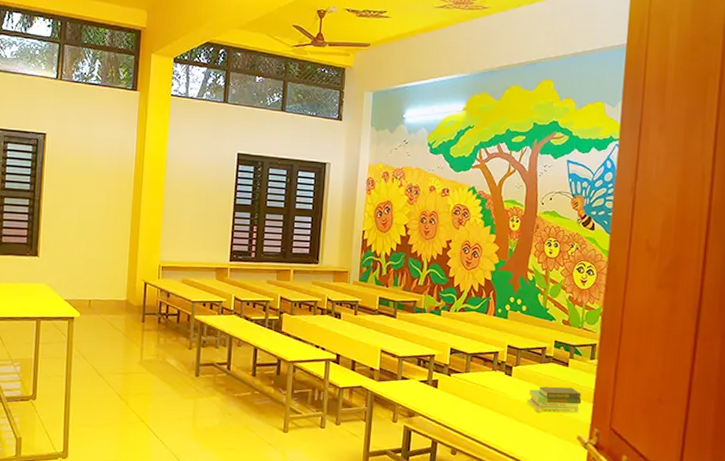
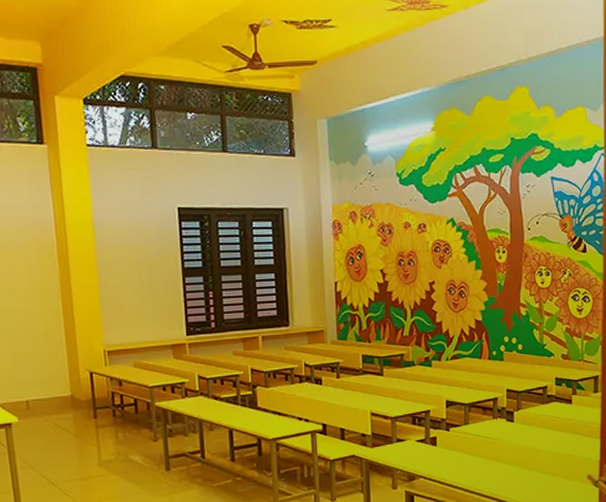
books: present [526,386,582,414] -> none [531,425,589,456]

